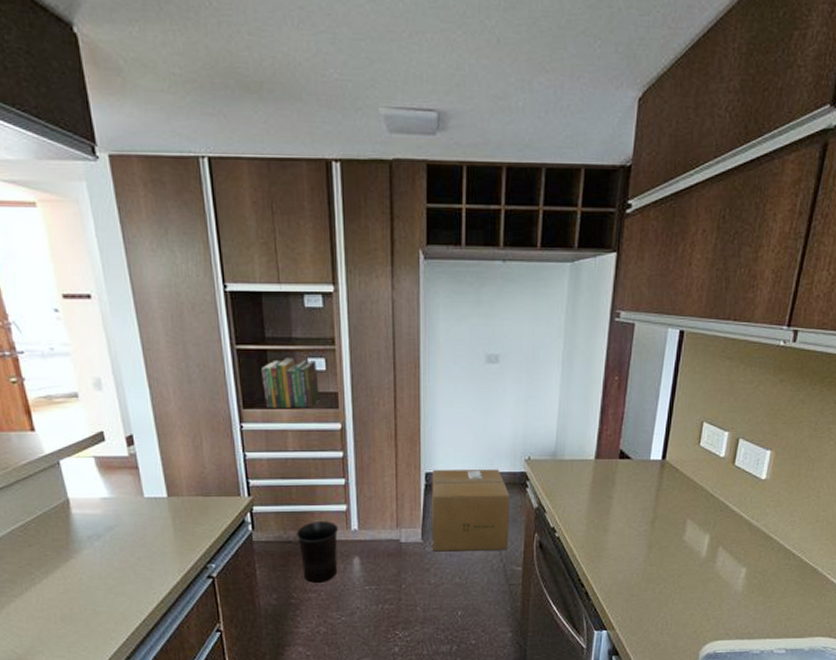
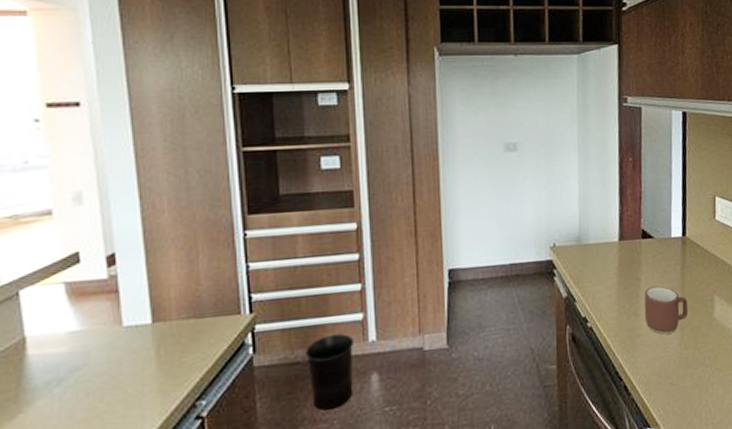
books: present [260,358,320,409] -> none [268,157,333,213]
box: present [432,469,511,552] -> none [455,259,540,358]
mug: none [613,505,659,550] -> present [644,286,689,335]

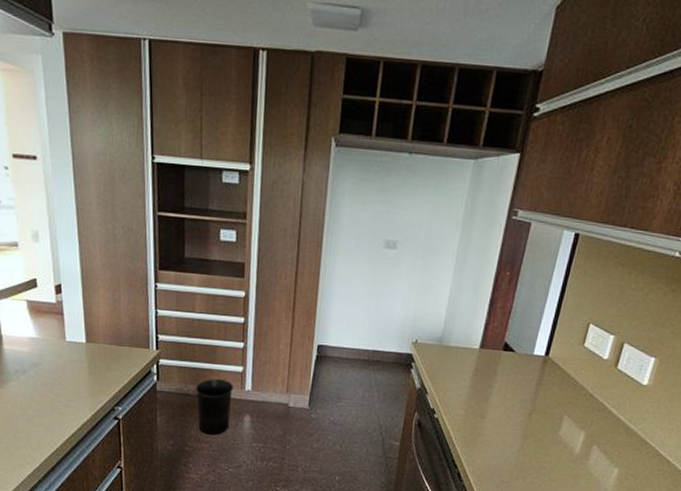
mug: present [644,286,689,335] -> none [489,395,536,440]

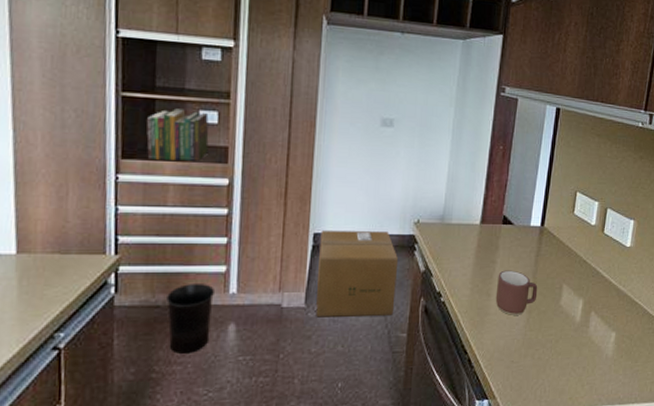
books: none [177,227,229,275] -> present [146,108,209,162]
box: none [318,342,396,425] -> present [316,229,399,318]
mug: none [489,395,536,440] -> present [495,270,538,315]

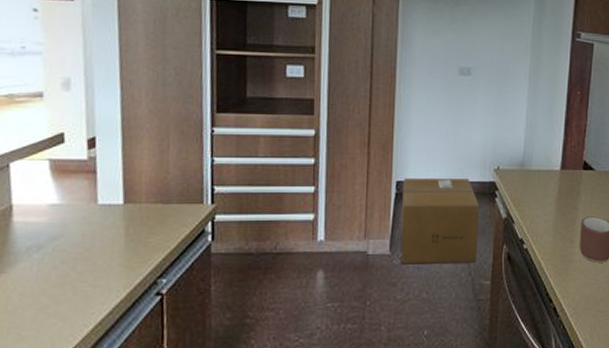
books: present [146,108,209,162] -> none [238,64,296,115]
waste bin: present [166,282,216,354] -> none [259,230,305,300]

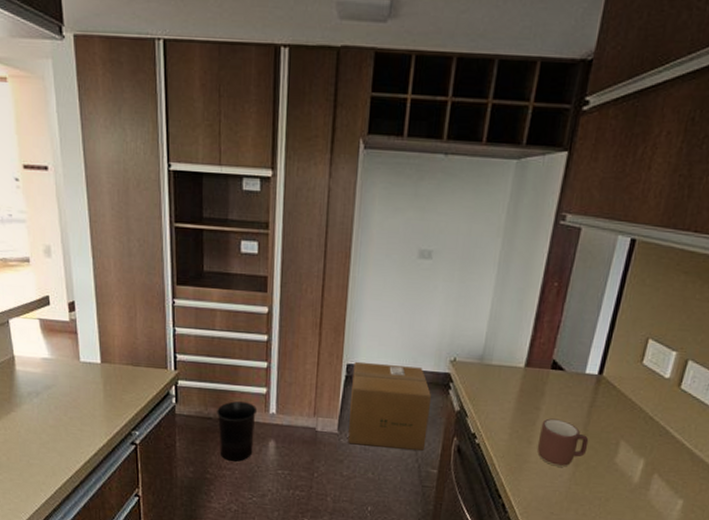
waste bin: none [259,230,305,300] -> present [217,400,258,462]

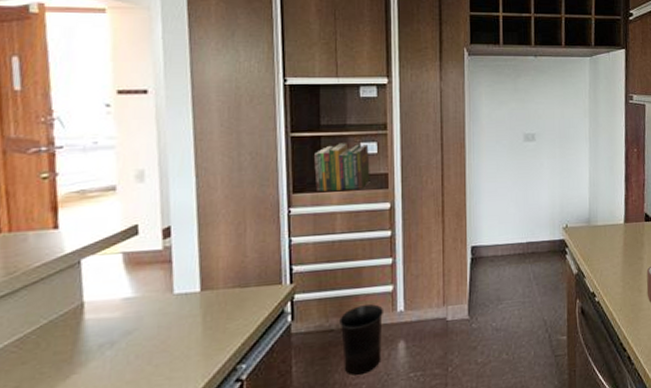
books: none [195,239,250,290] -> present [313,143,370,192]
box: present [348,361,432,451] -> none [478,238,553,328]

